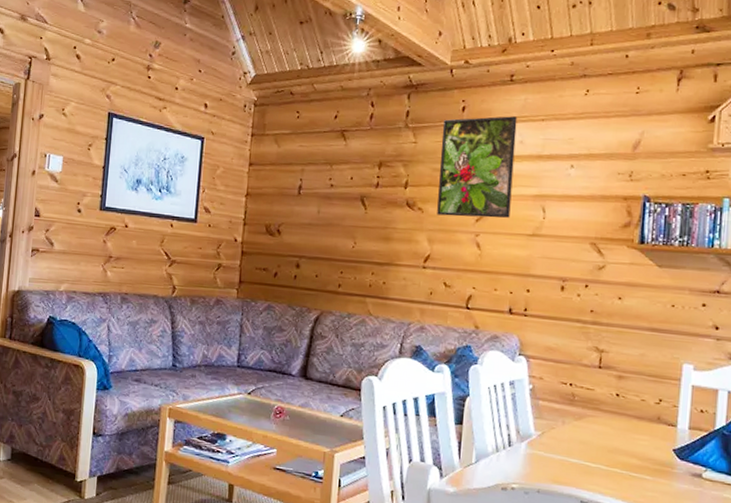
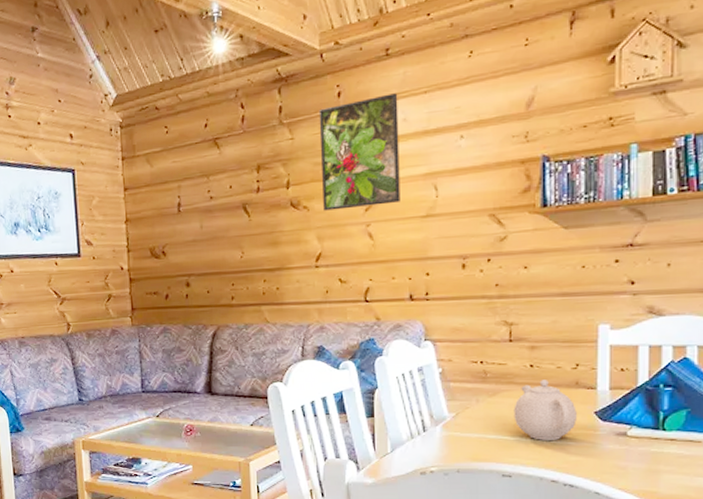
teapot: none [596,410,657,473] -> present [513,380,577,440]

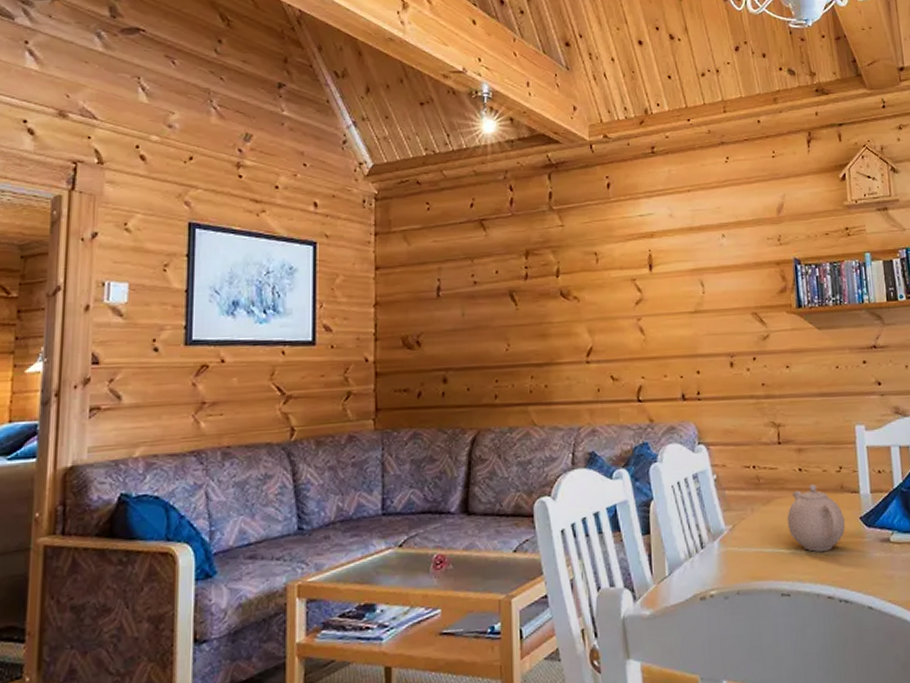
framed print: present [318,93,400,211] -> none [588,189,670,302]

